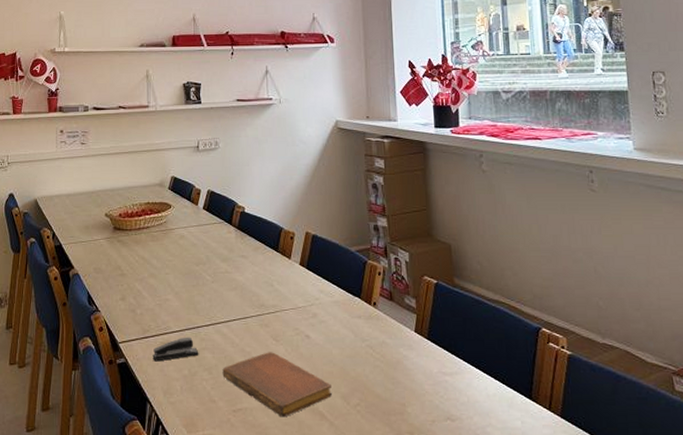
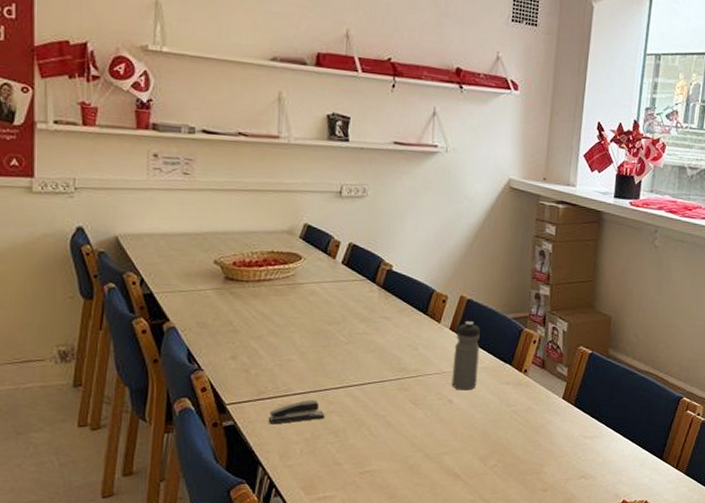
notebook: present [222,352,332,418] -> none [351,416,470,479]
water bottle: none [305,255,330,325] -> present [451,320,480,391]

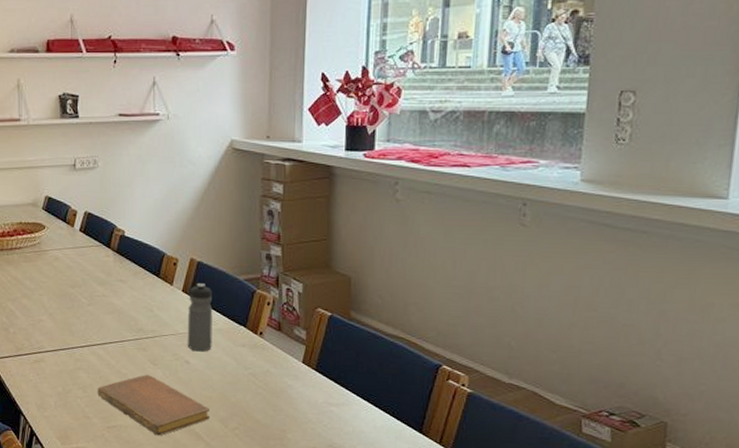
stapler: present [268,399,325,425] -> none [26,356,74,379]
notebook: none [351,416,470,479] -> present [97,374,210,436]

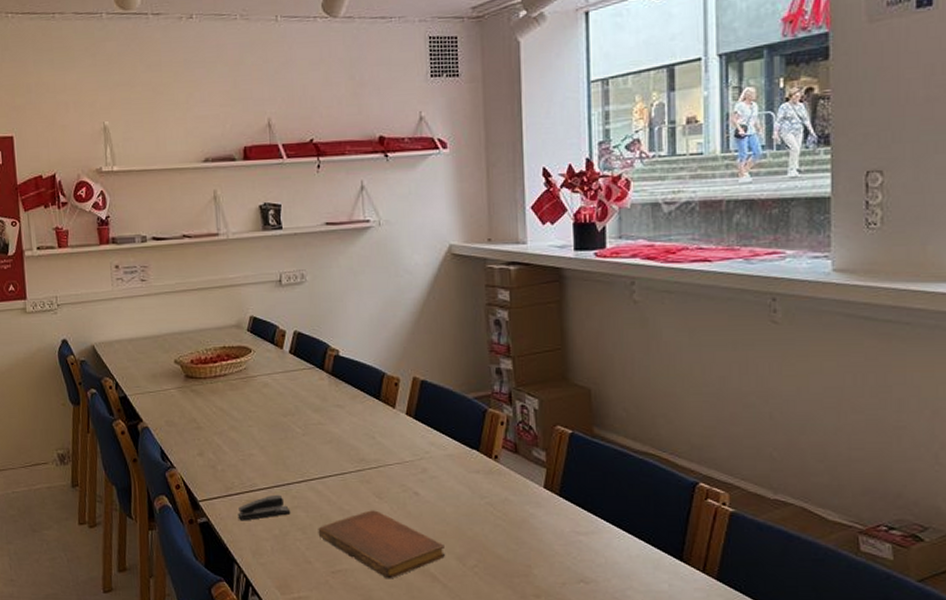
stapler: none [26,356,74,379] -> present [237,494,291,521]
water bottle: present [187,282,213,352] -> none [413,403,443,481]

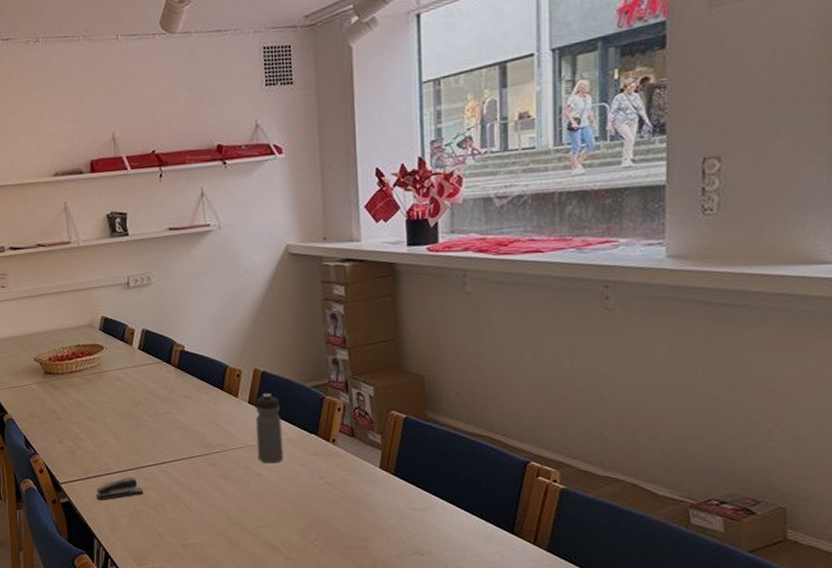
notebook: present [318,510,445,579] -> none [169,490,287,552]
water bottle: none [413,403,443,481] -> present [255,392,284,463]

